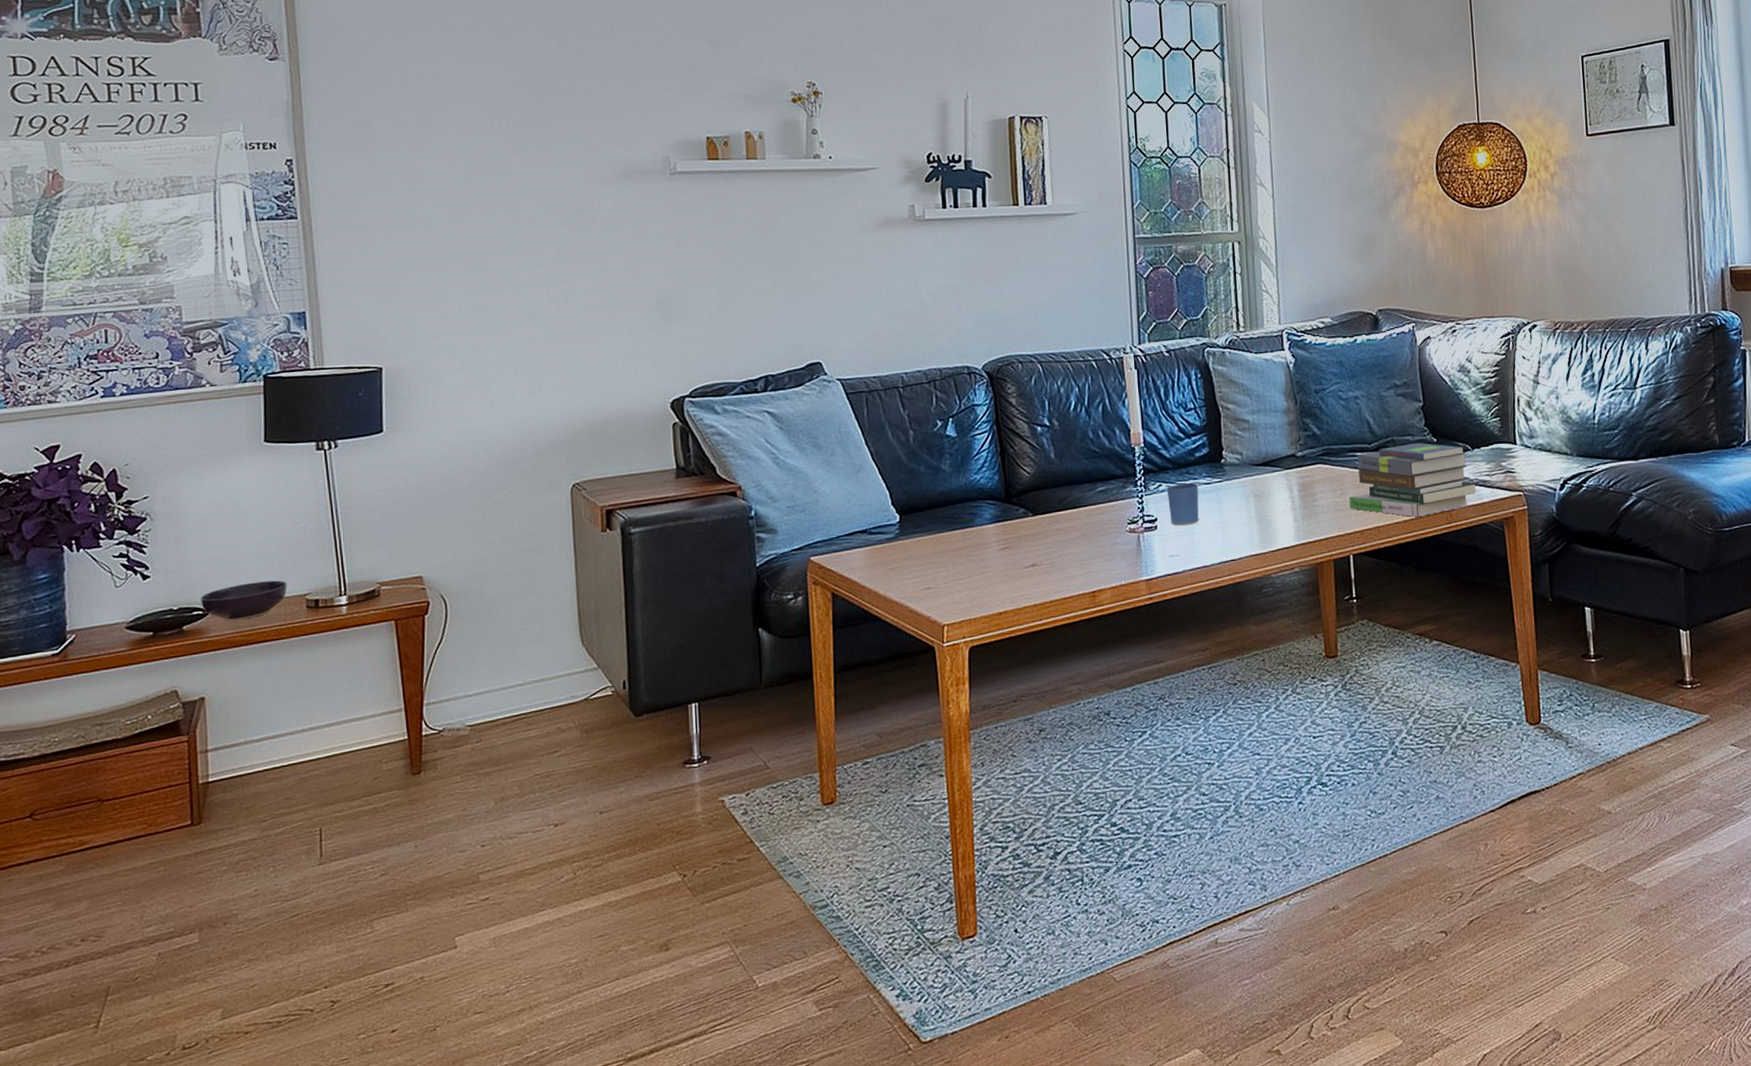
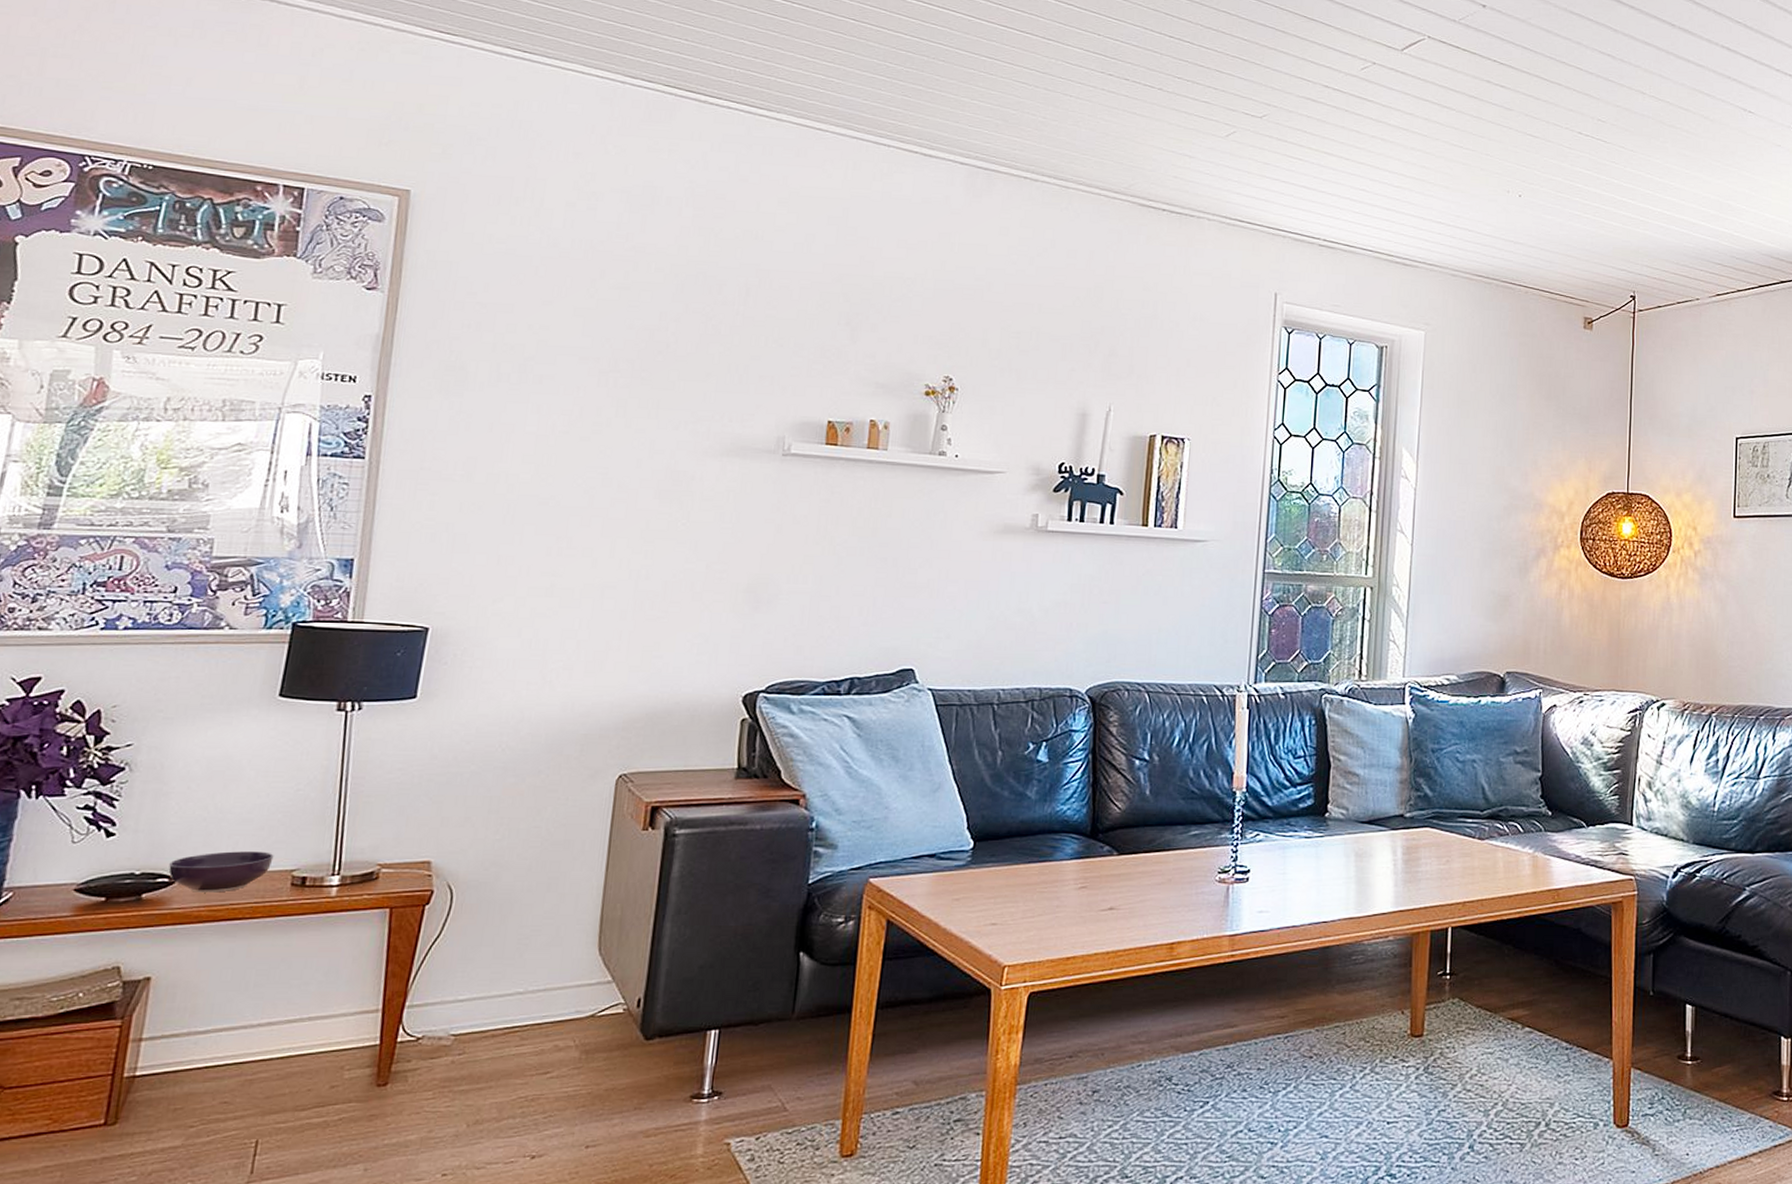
mug: present [1166,483,1199,526] -> none [1264,835,1298,881]
books: present [1349,443,1477,518] -> none [1454,815,1587,893]

